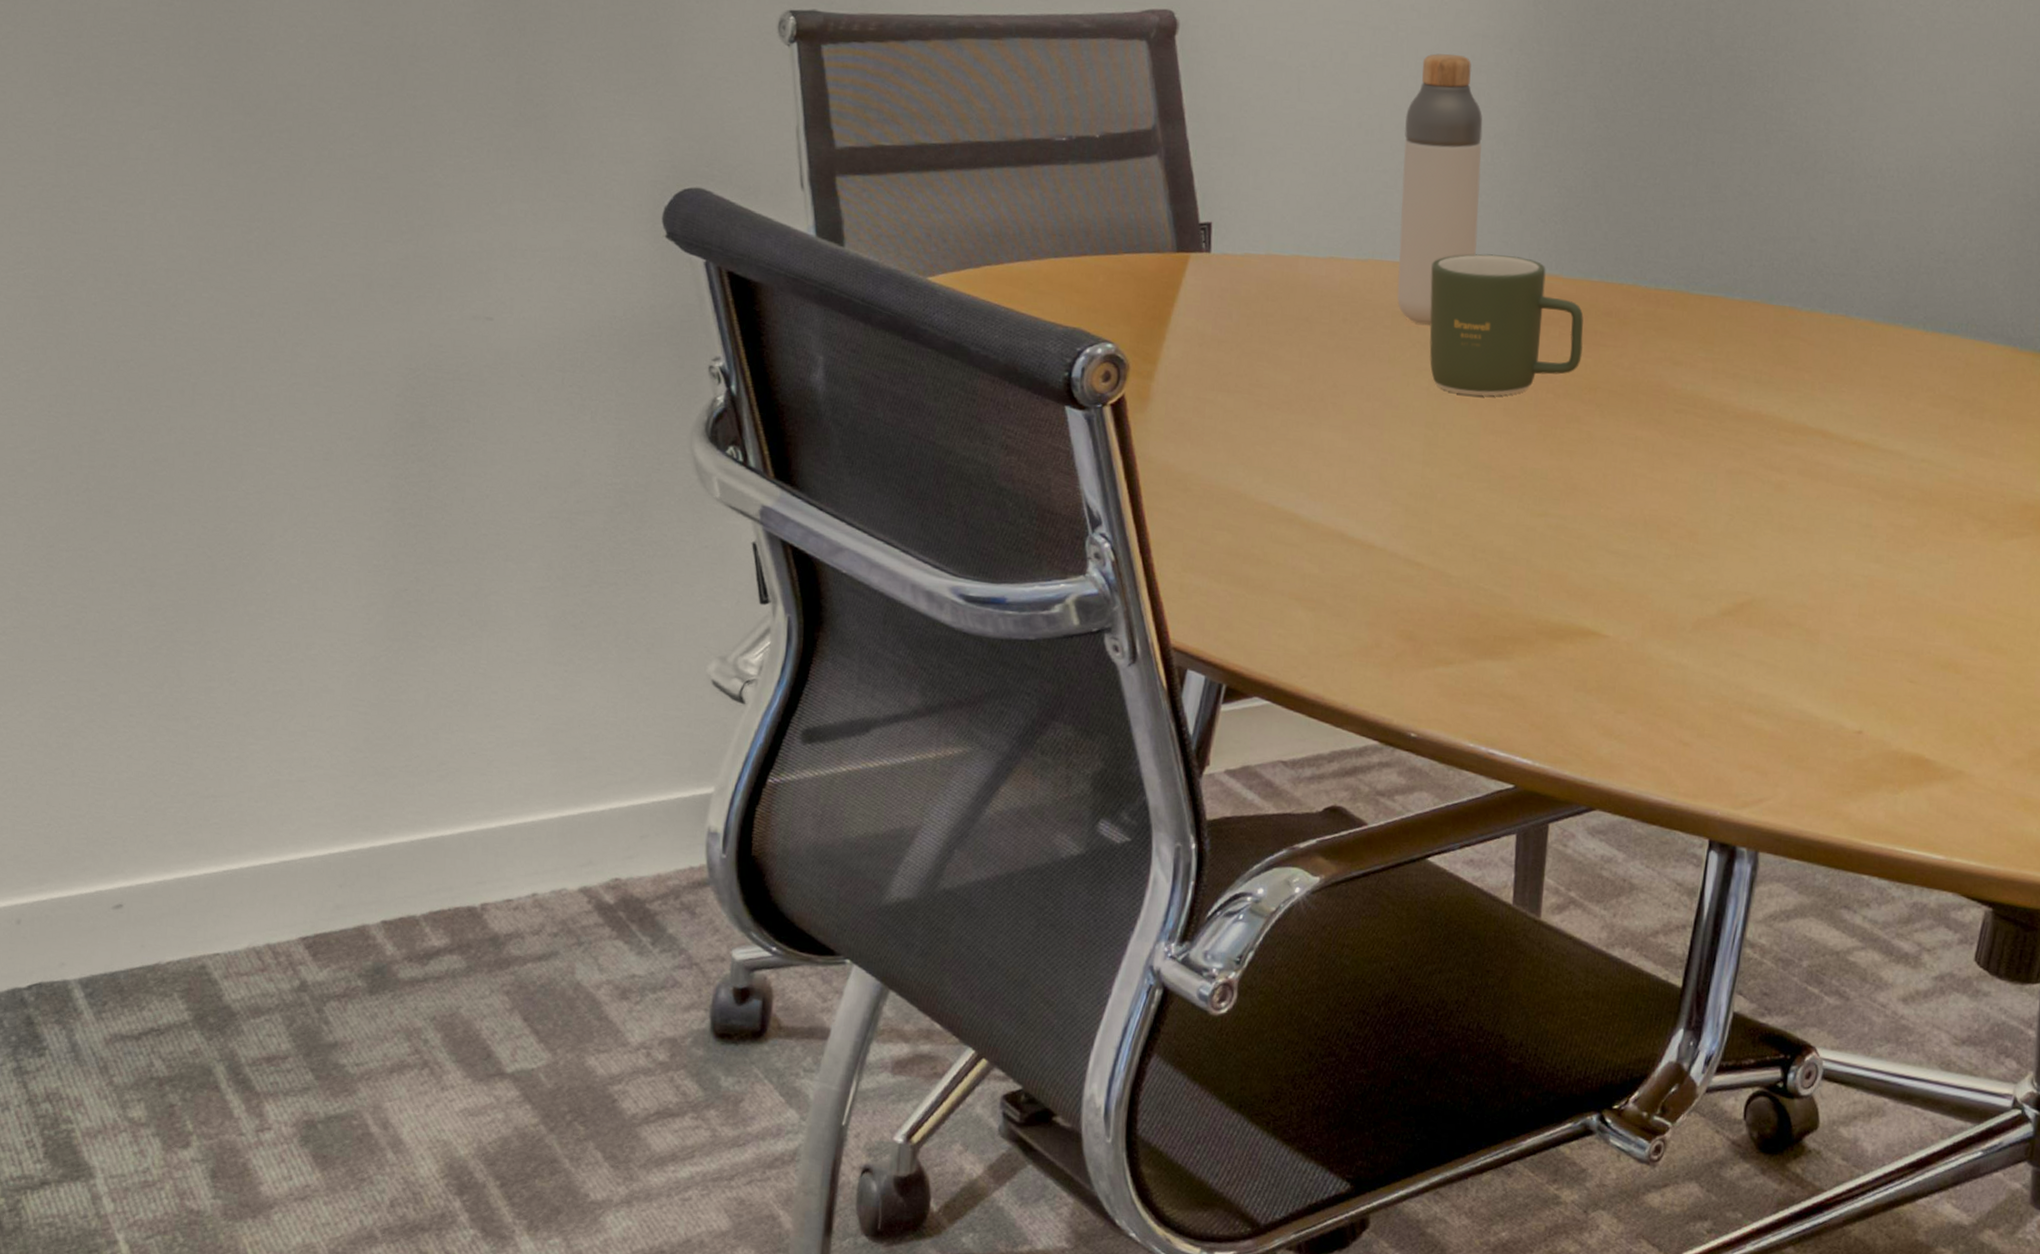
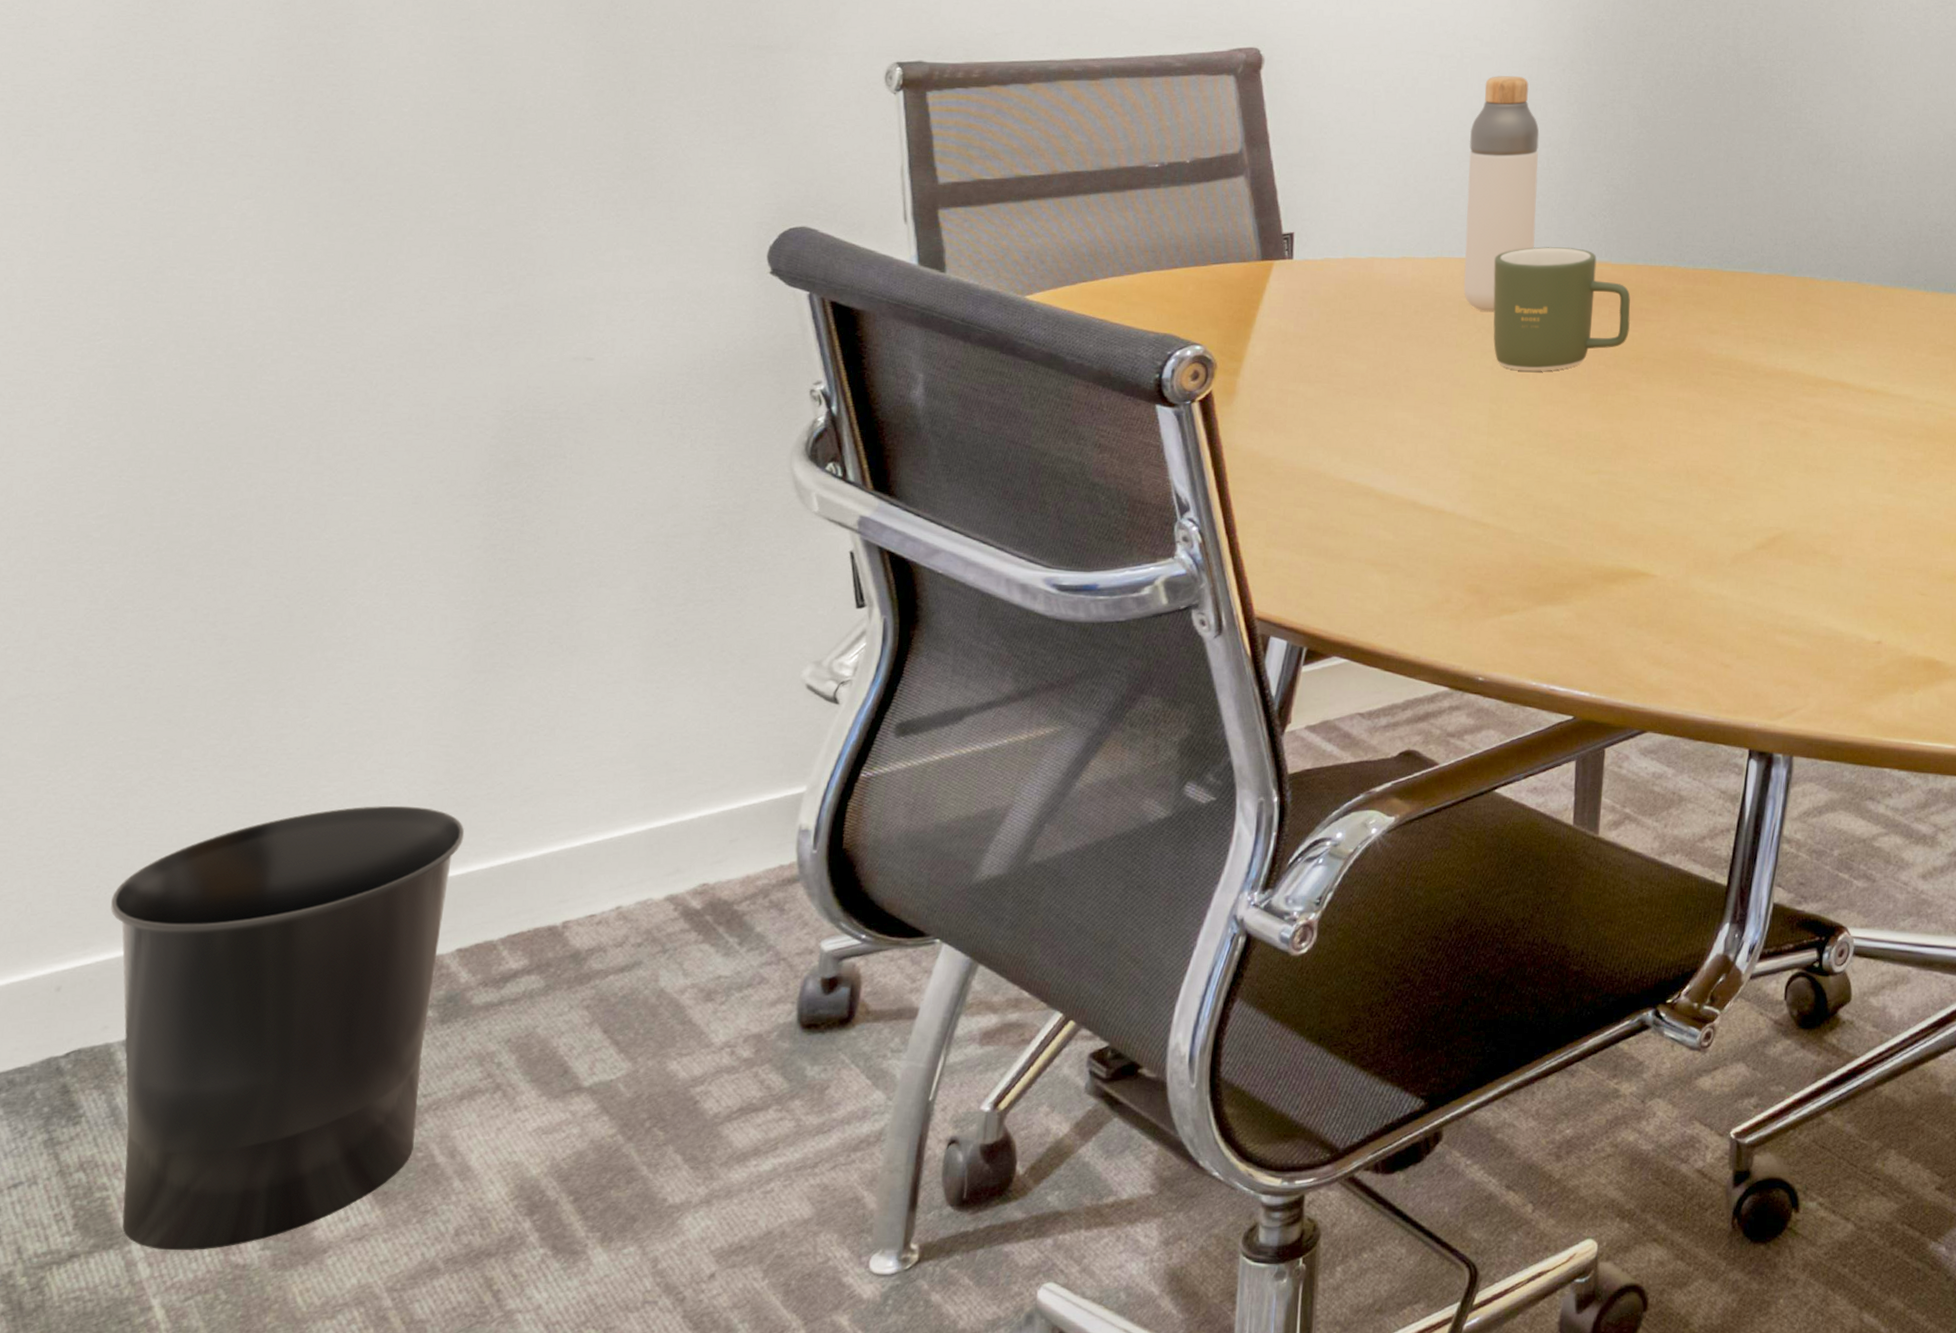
waste bin: none [61,767,385,1192] -> present [110,805,465,1251]

